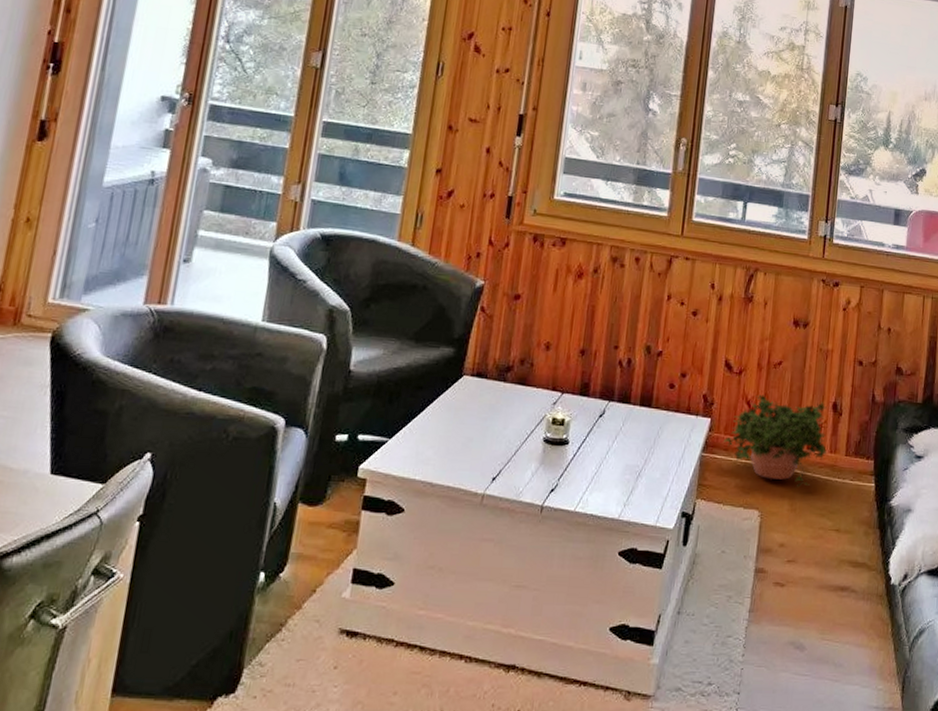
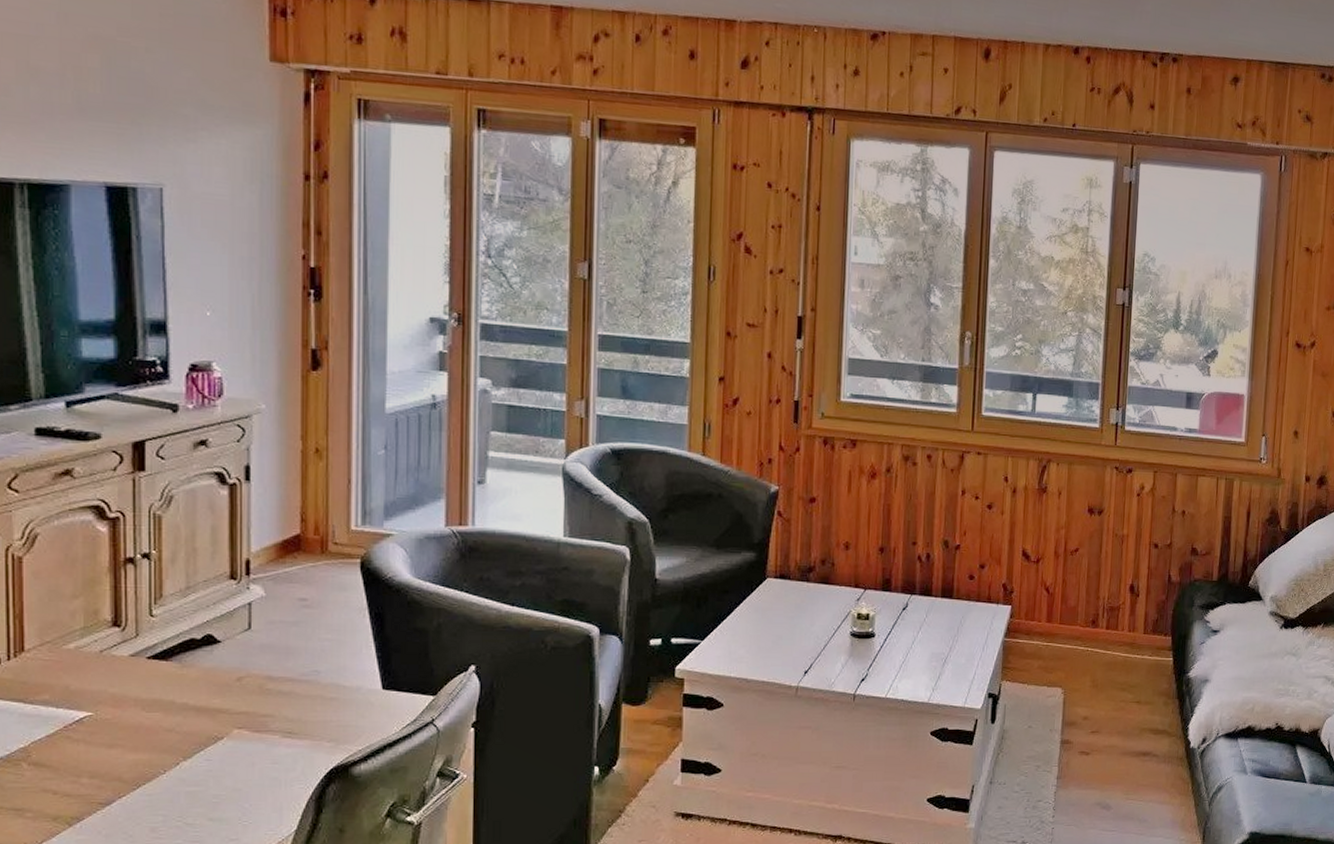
potted plant: present [723,394,828,486] -> none [1024,581,1126,664]

